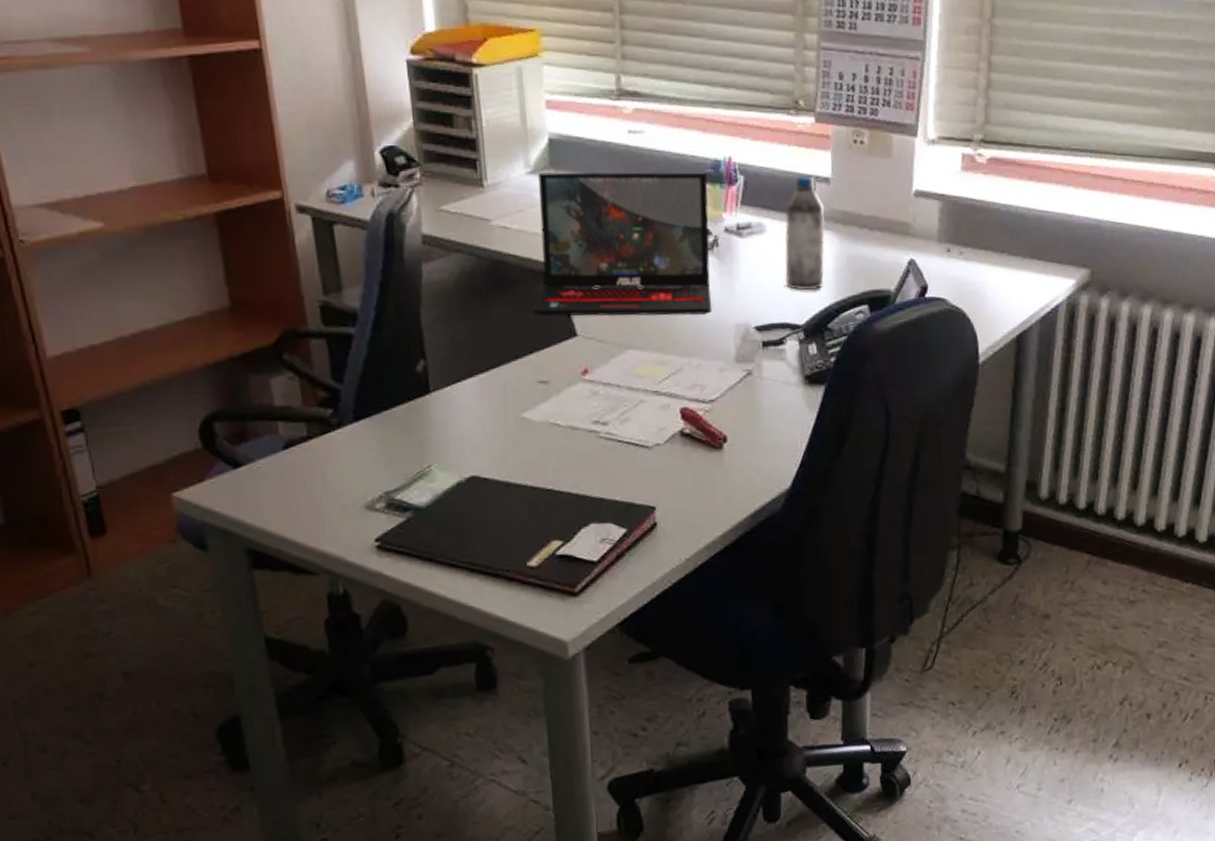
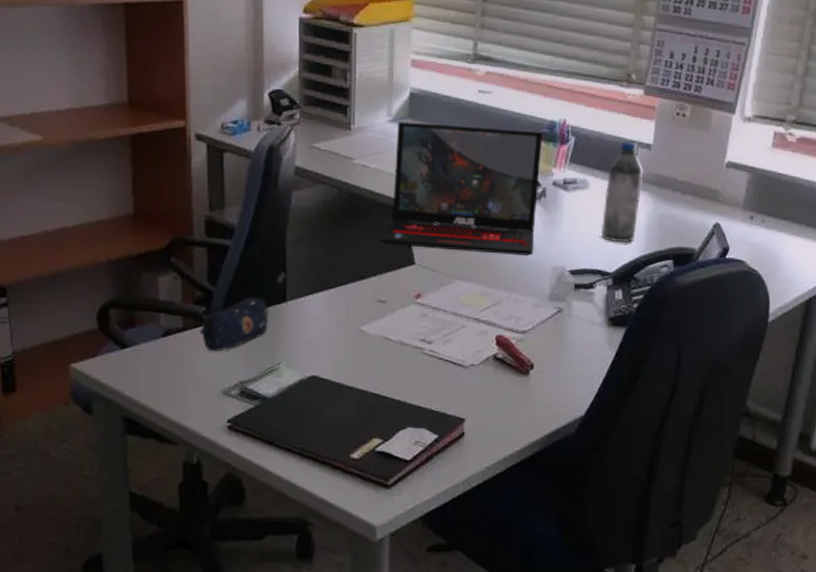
pencil case: none [329,391,411,461] -> present [200,297,268,352]

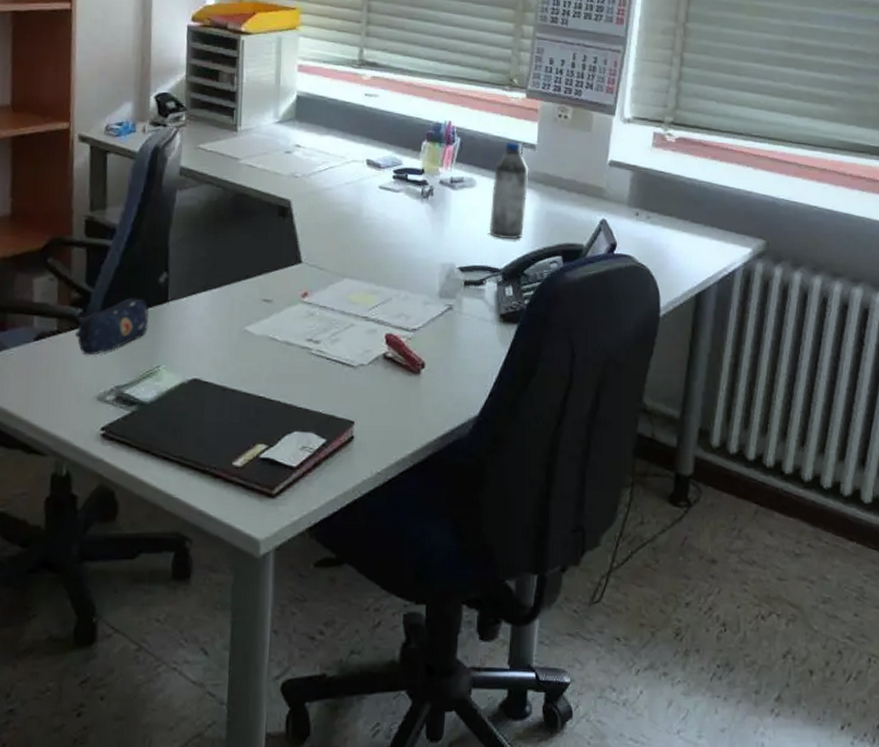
laptop: present [380,121,543,255] -> none [266,123,429,253]

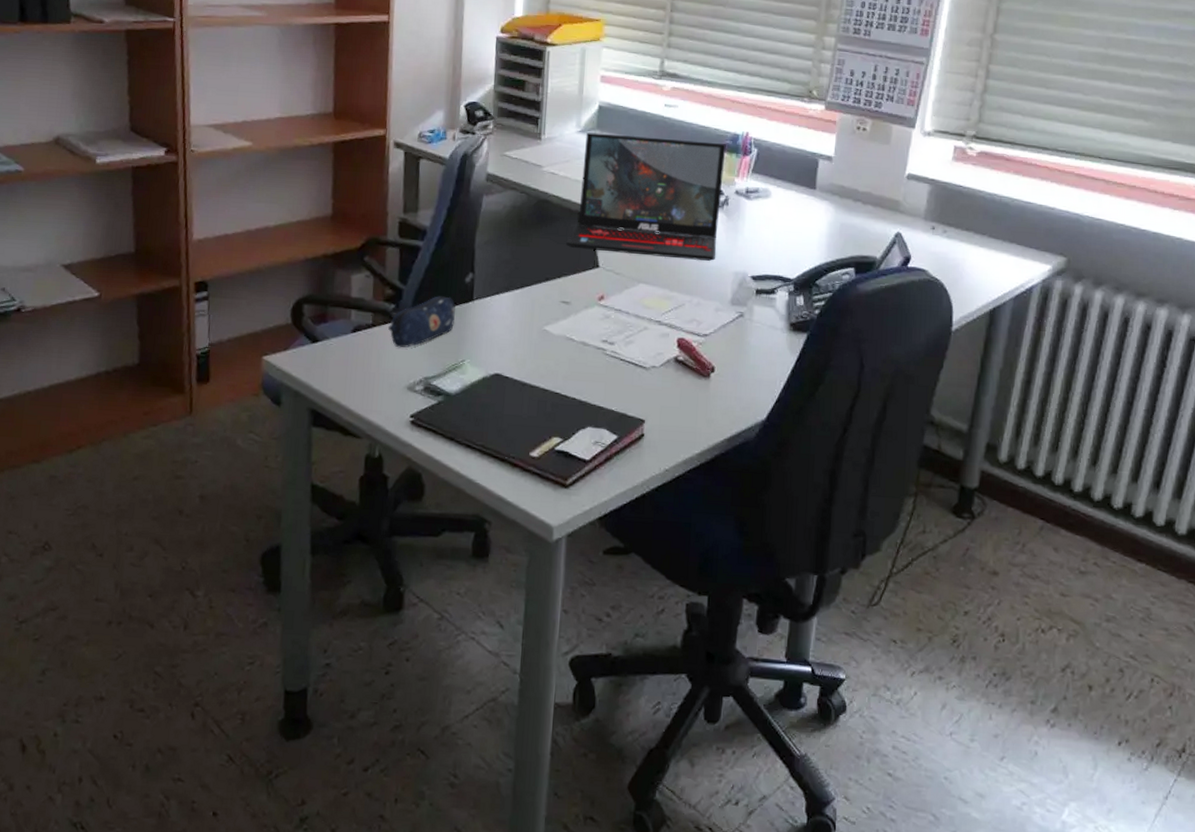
laptop: none [266,123,429,253] -> present [566,132,726,261]
water bottle: present [490,141,529,240] -> none [783,152,825,251]

